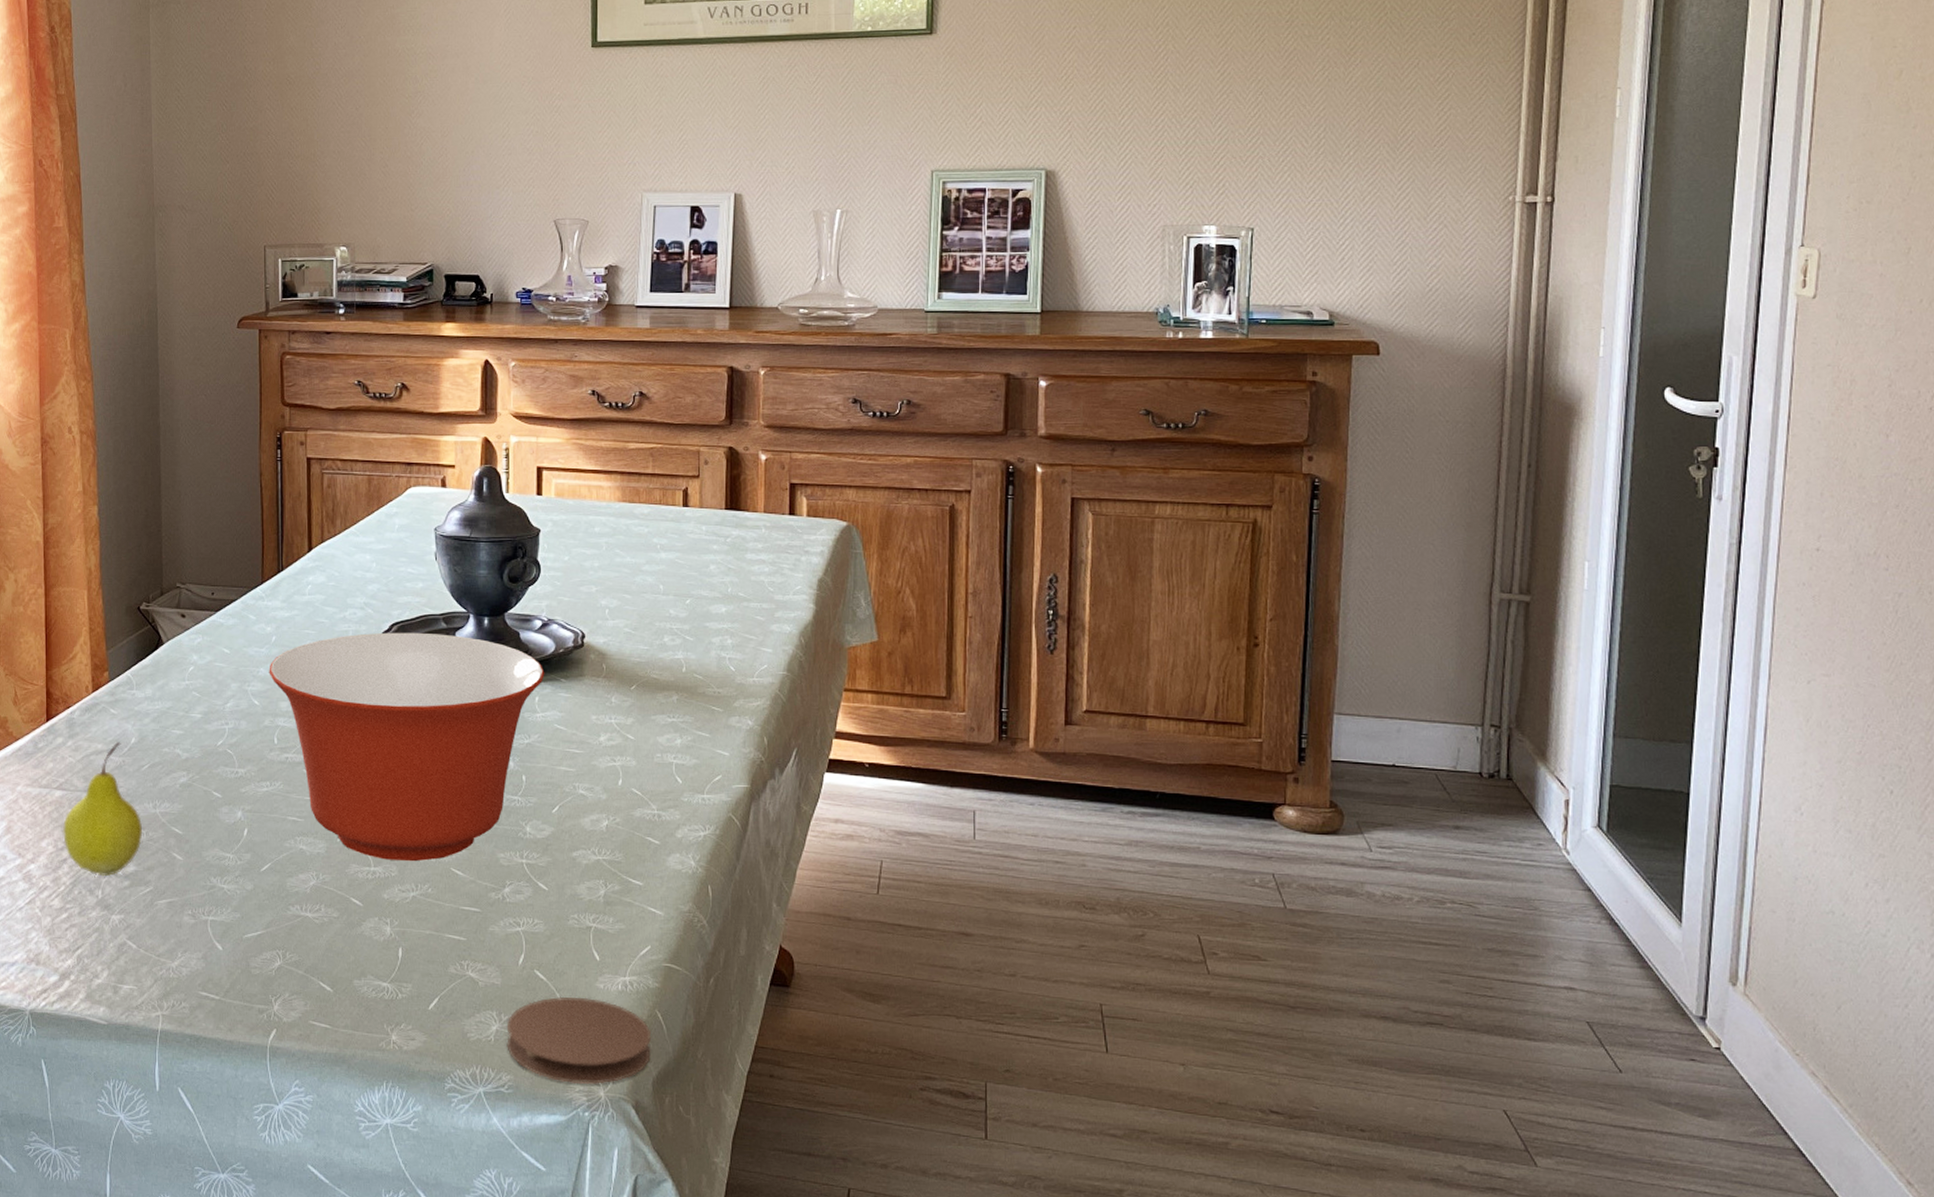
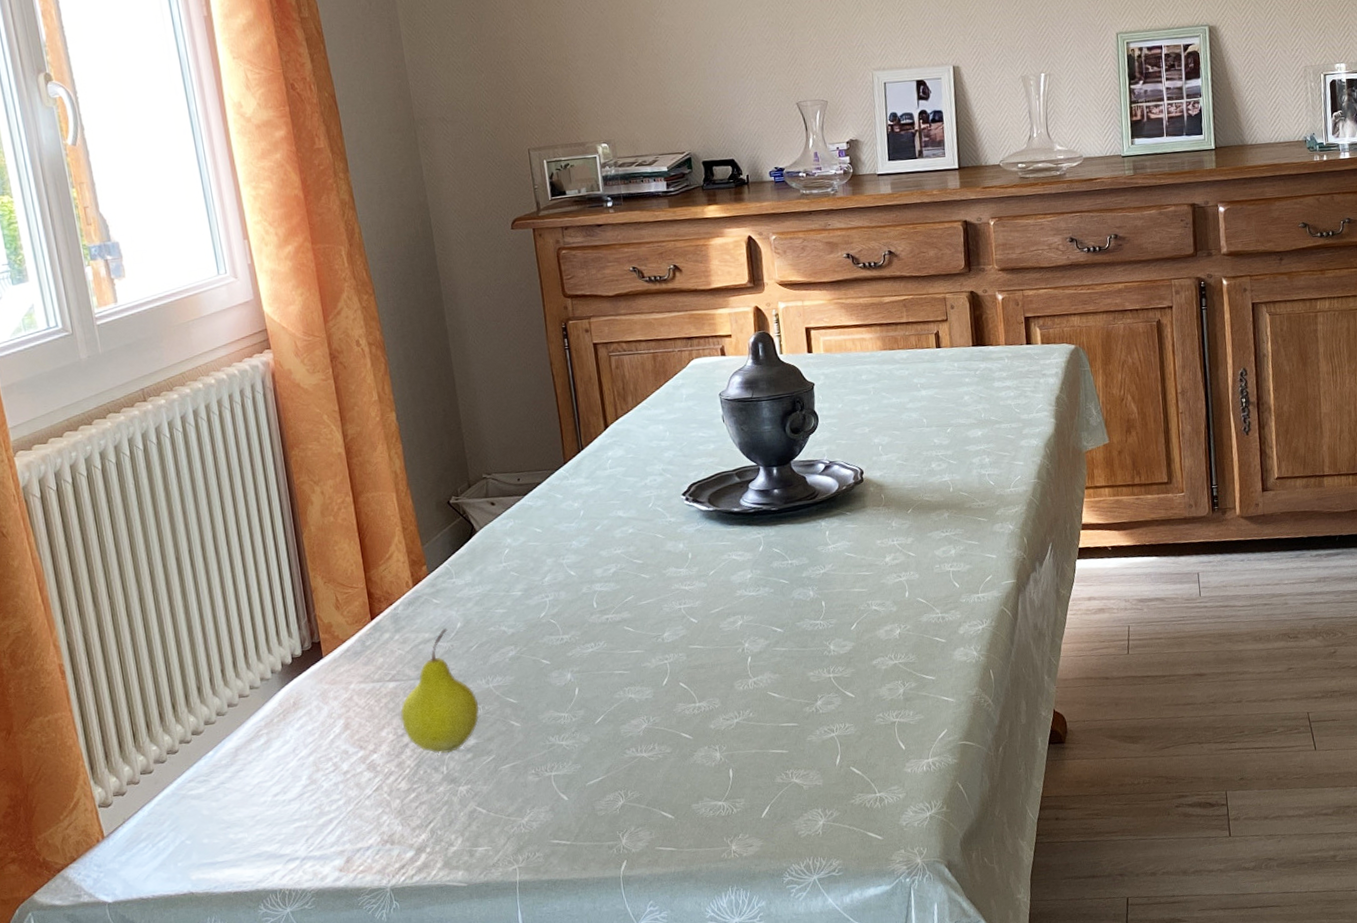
mixing bowl: present [269,632,545,861] -> none [580,487,832,695]
coaster: present [506,996,652,1084] -> none [831,782,957,857]

